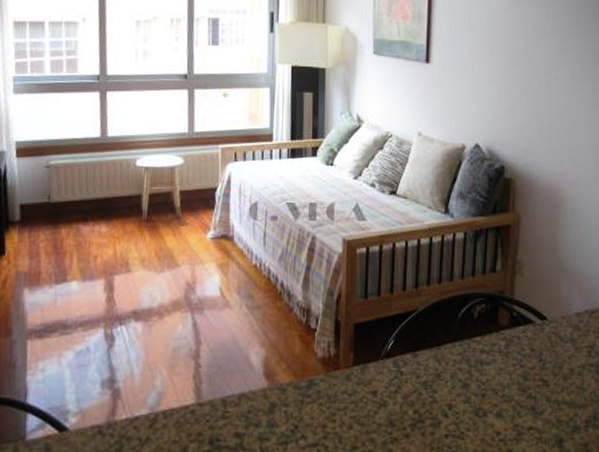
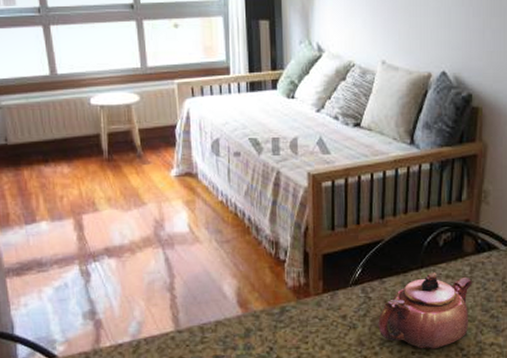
teapot: none [410,346,508,433] -> present [378,272,472,350]

